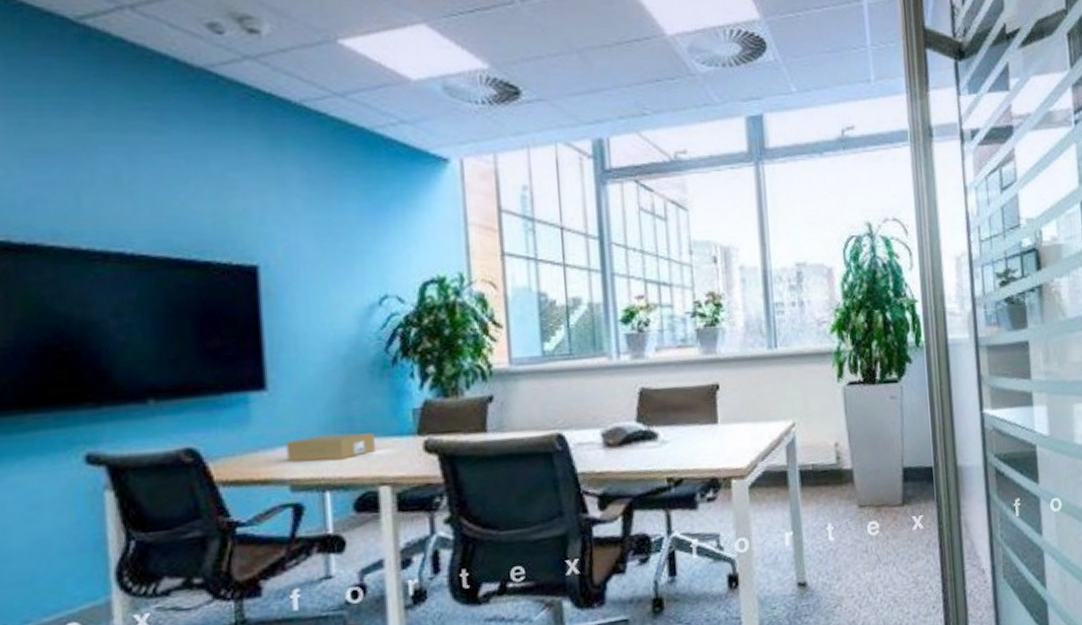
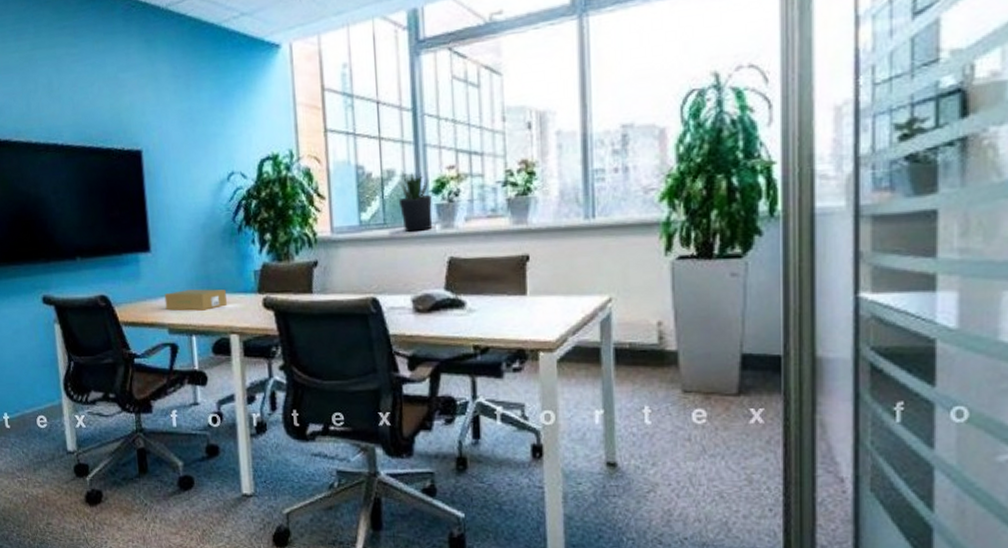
planter: none [585,299,623,362] -> present [398,171,433,232]

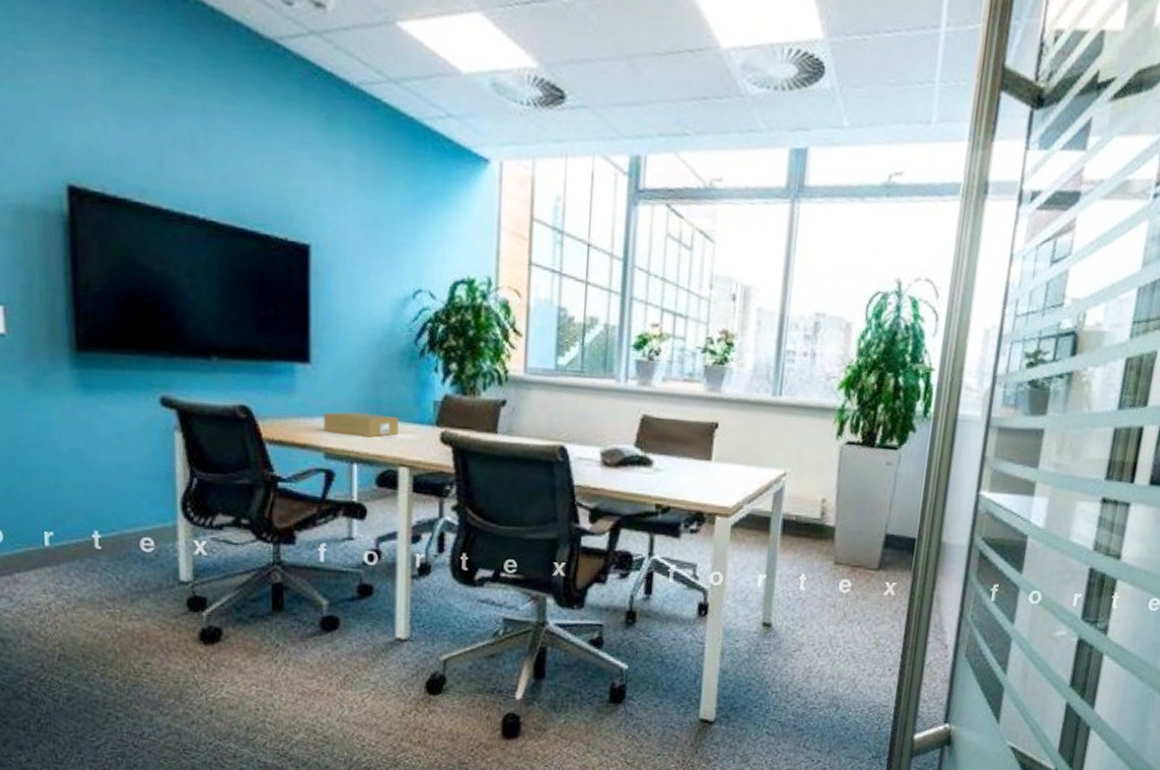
planter: present [398,171,433,232] -> none [598,320,632,385]

